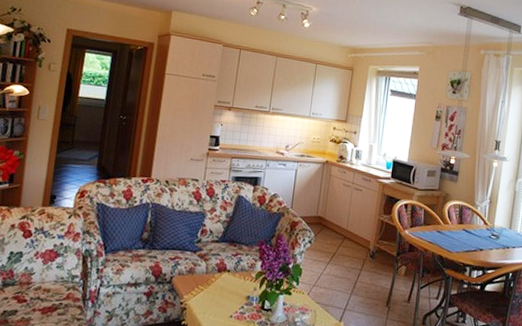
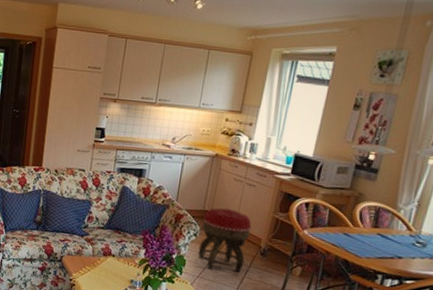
footstool: none [313,213,361,277] -> present [198,208,252,273]

